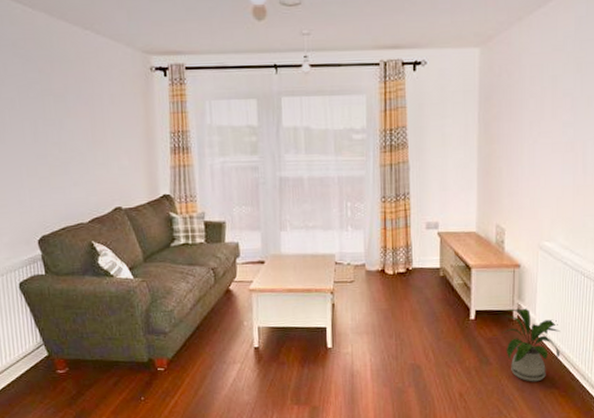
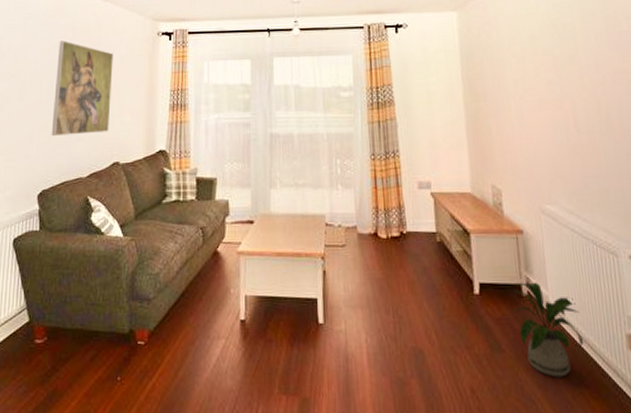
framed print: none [36,75,107,181] -> present [51,40,113,136]

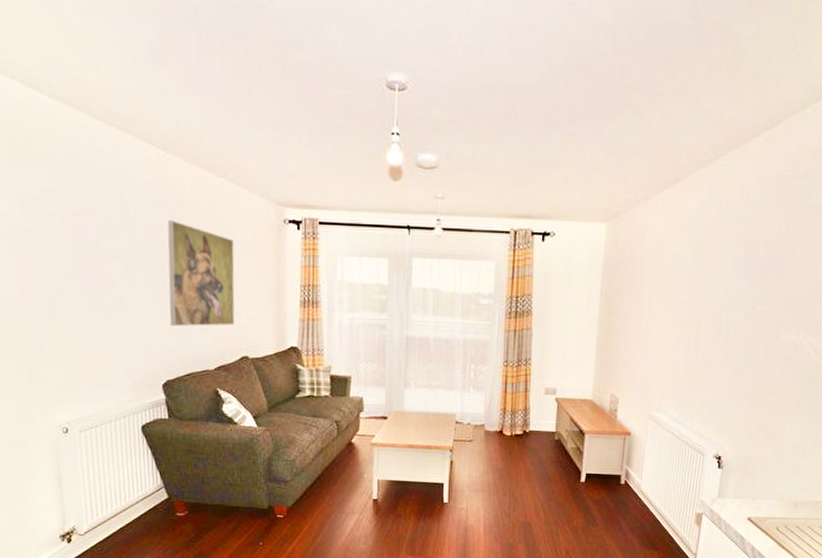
house plant: present [512,282,584,377] -> none [609,473,664,543]

